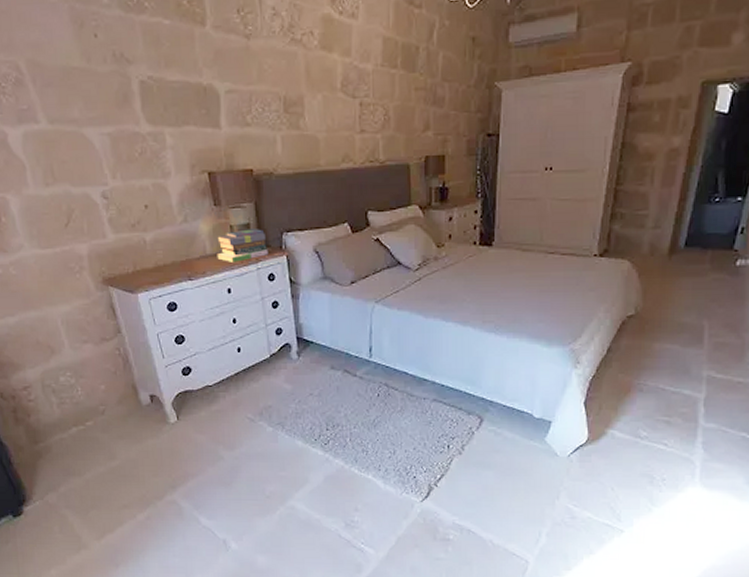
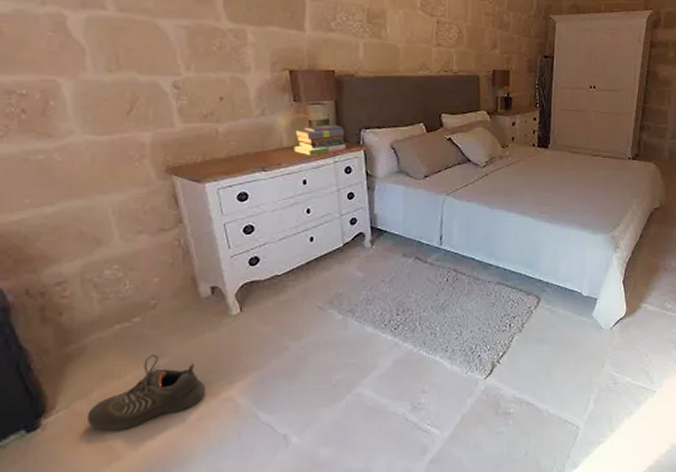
shoe: none [57,457,153,522] -> present [86,355,206,431]

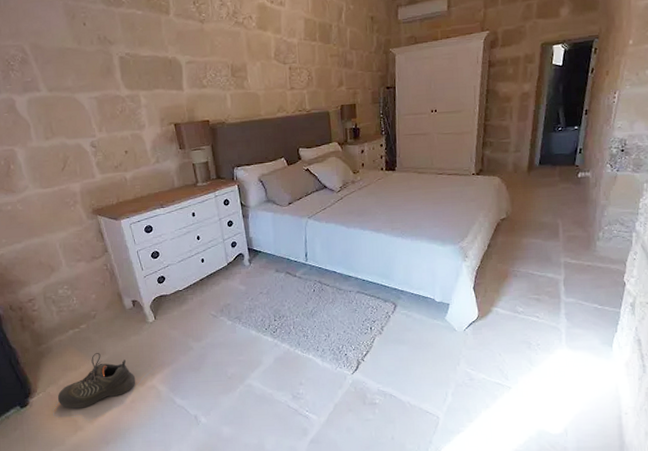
books: present [294,125,347,155] -> none [183,165,224,192]

